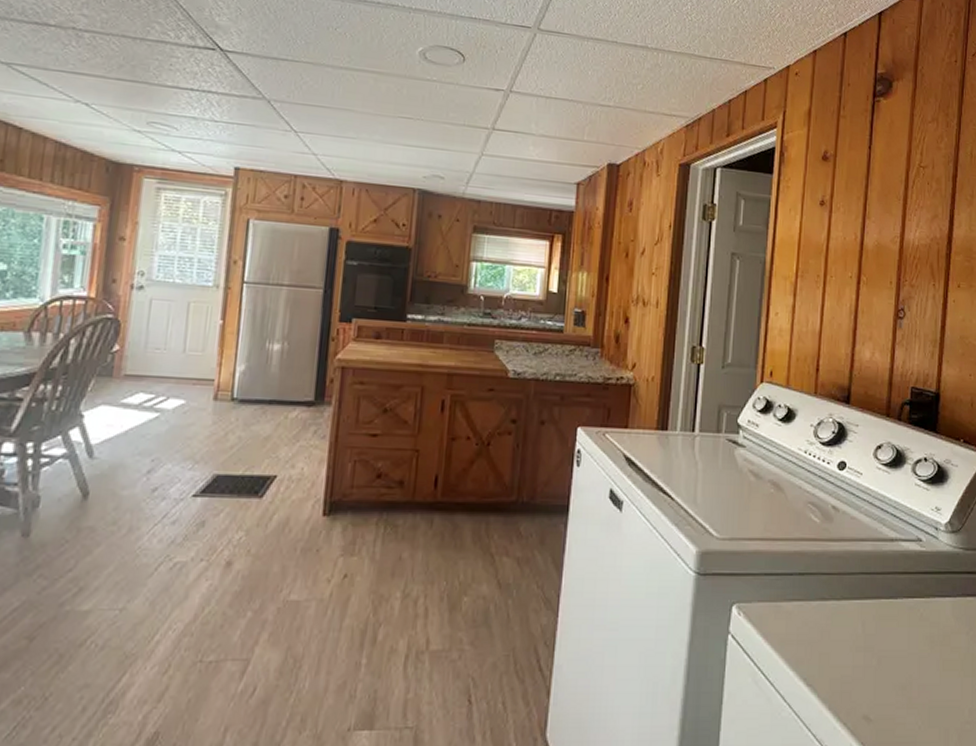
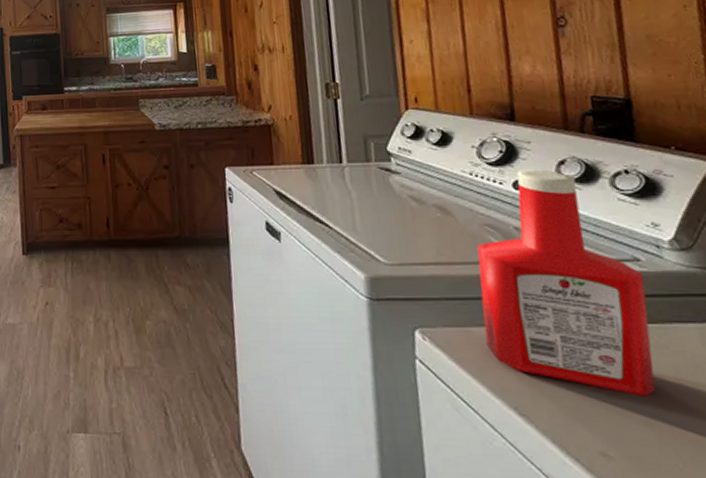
ketchup bottle: none [791,451,921,664] -> present [477,169,656,397]

